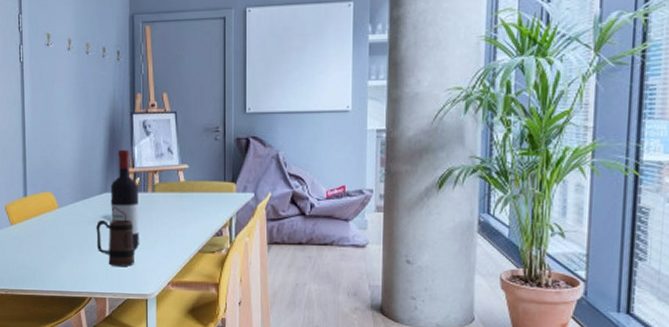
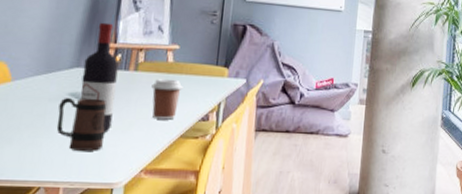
coffee cup: none [168,197,196,236] -> present [151,78,183,120]

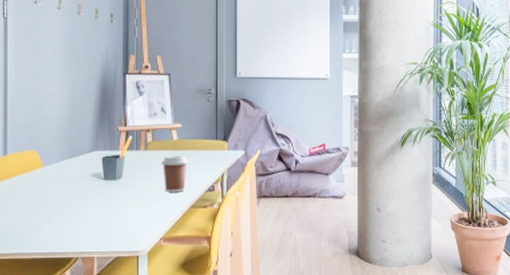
mug: present [56,98,107,151] -> none [85,177,127,224]
wine bottle: present [79,22,119,134] -> none [101,108,131,208]

